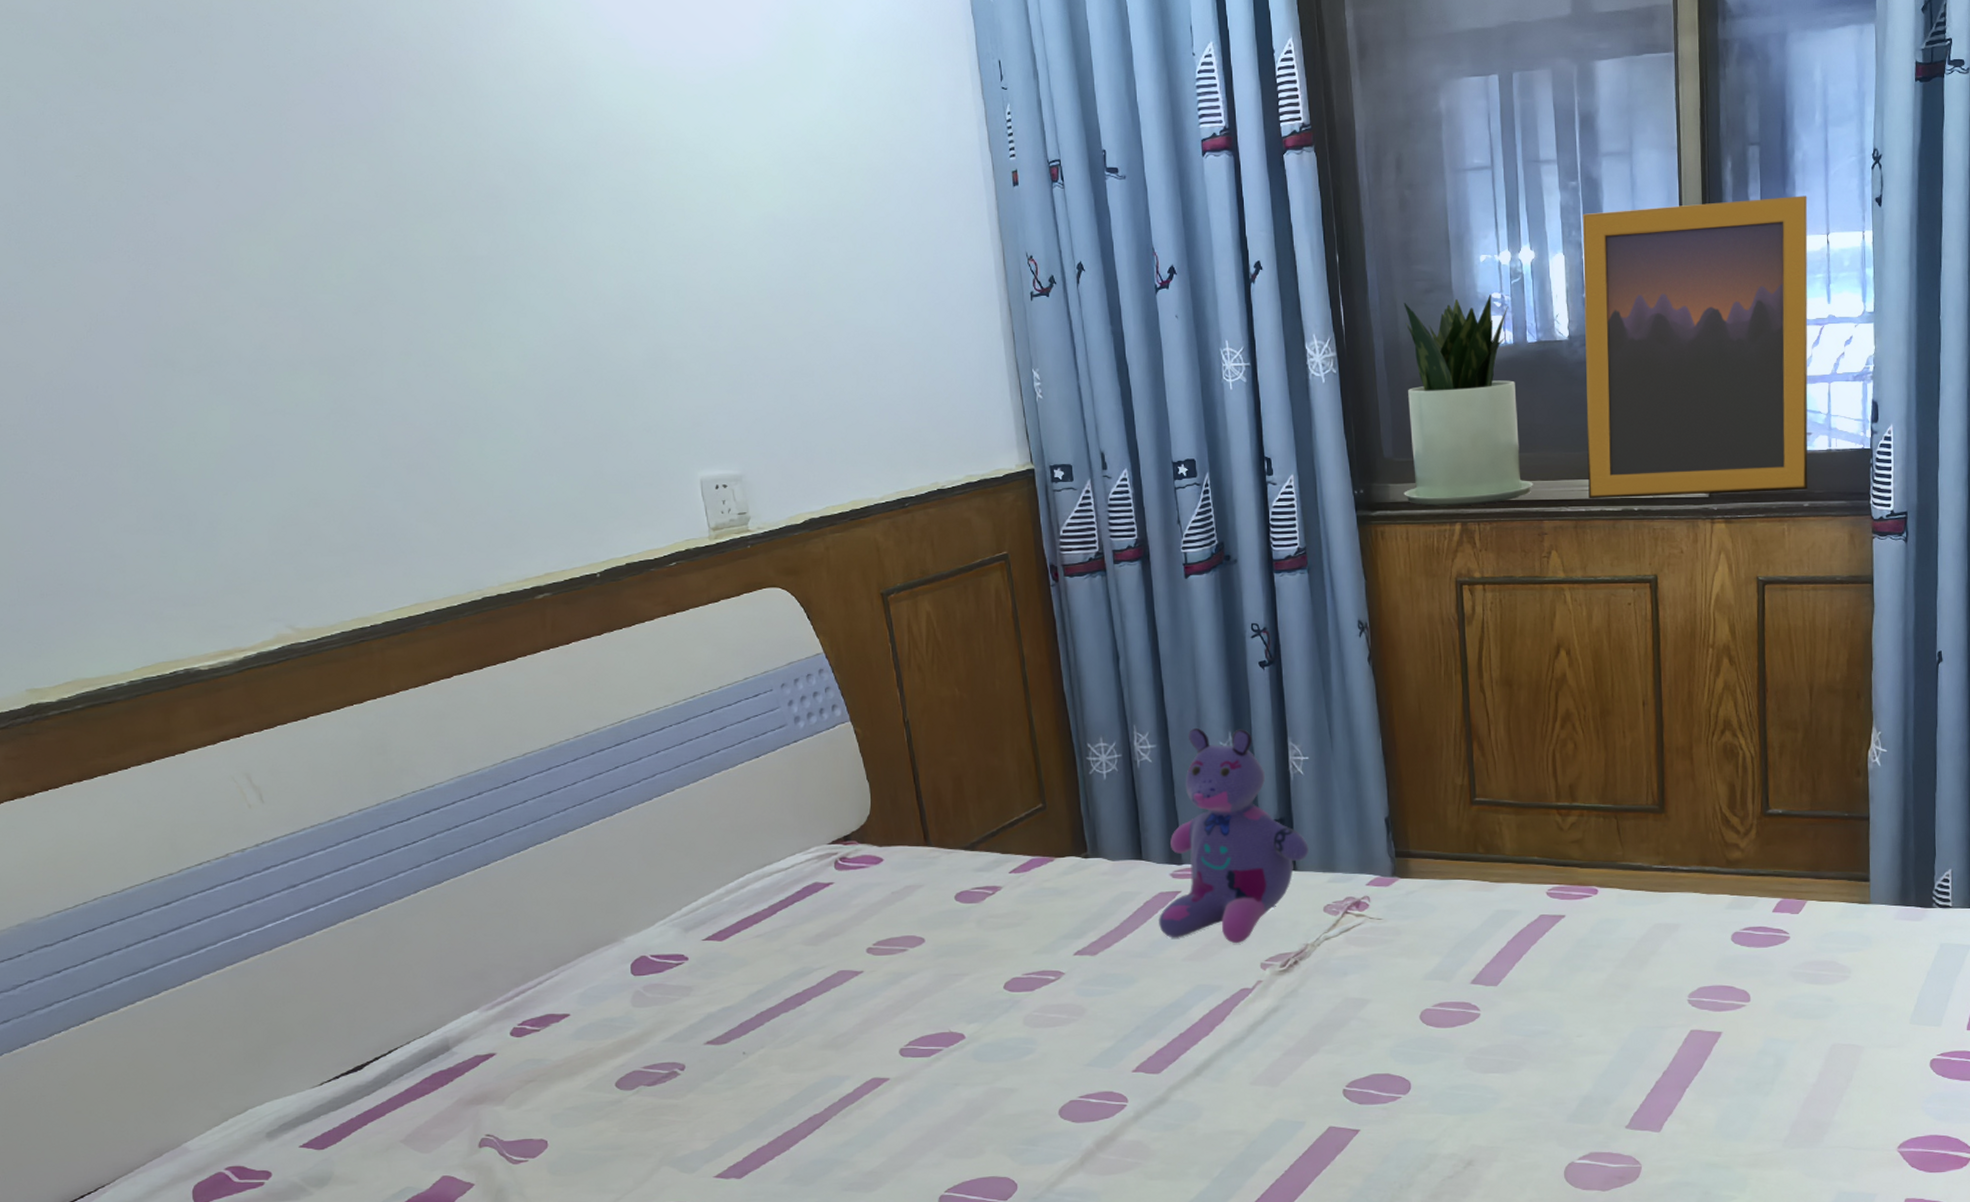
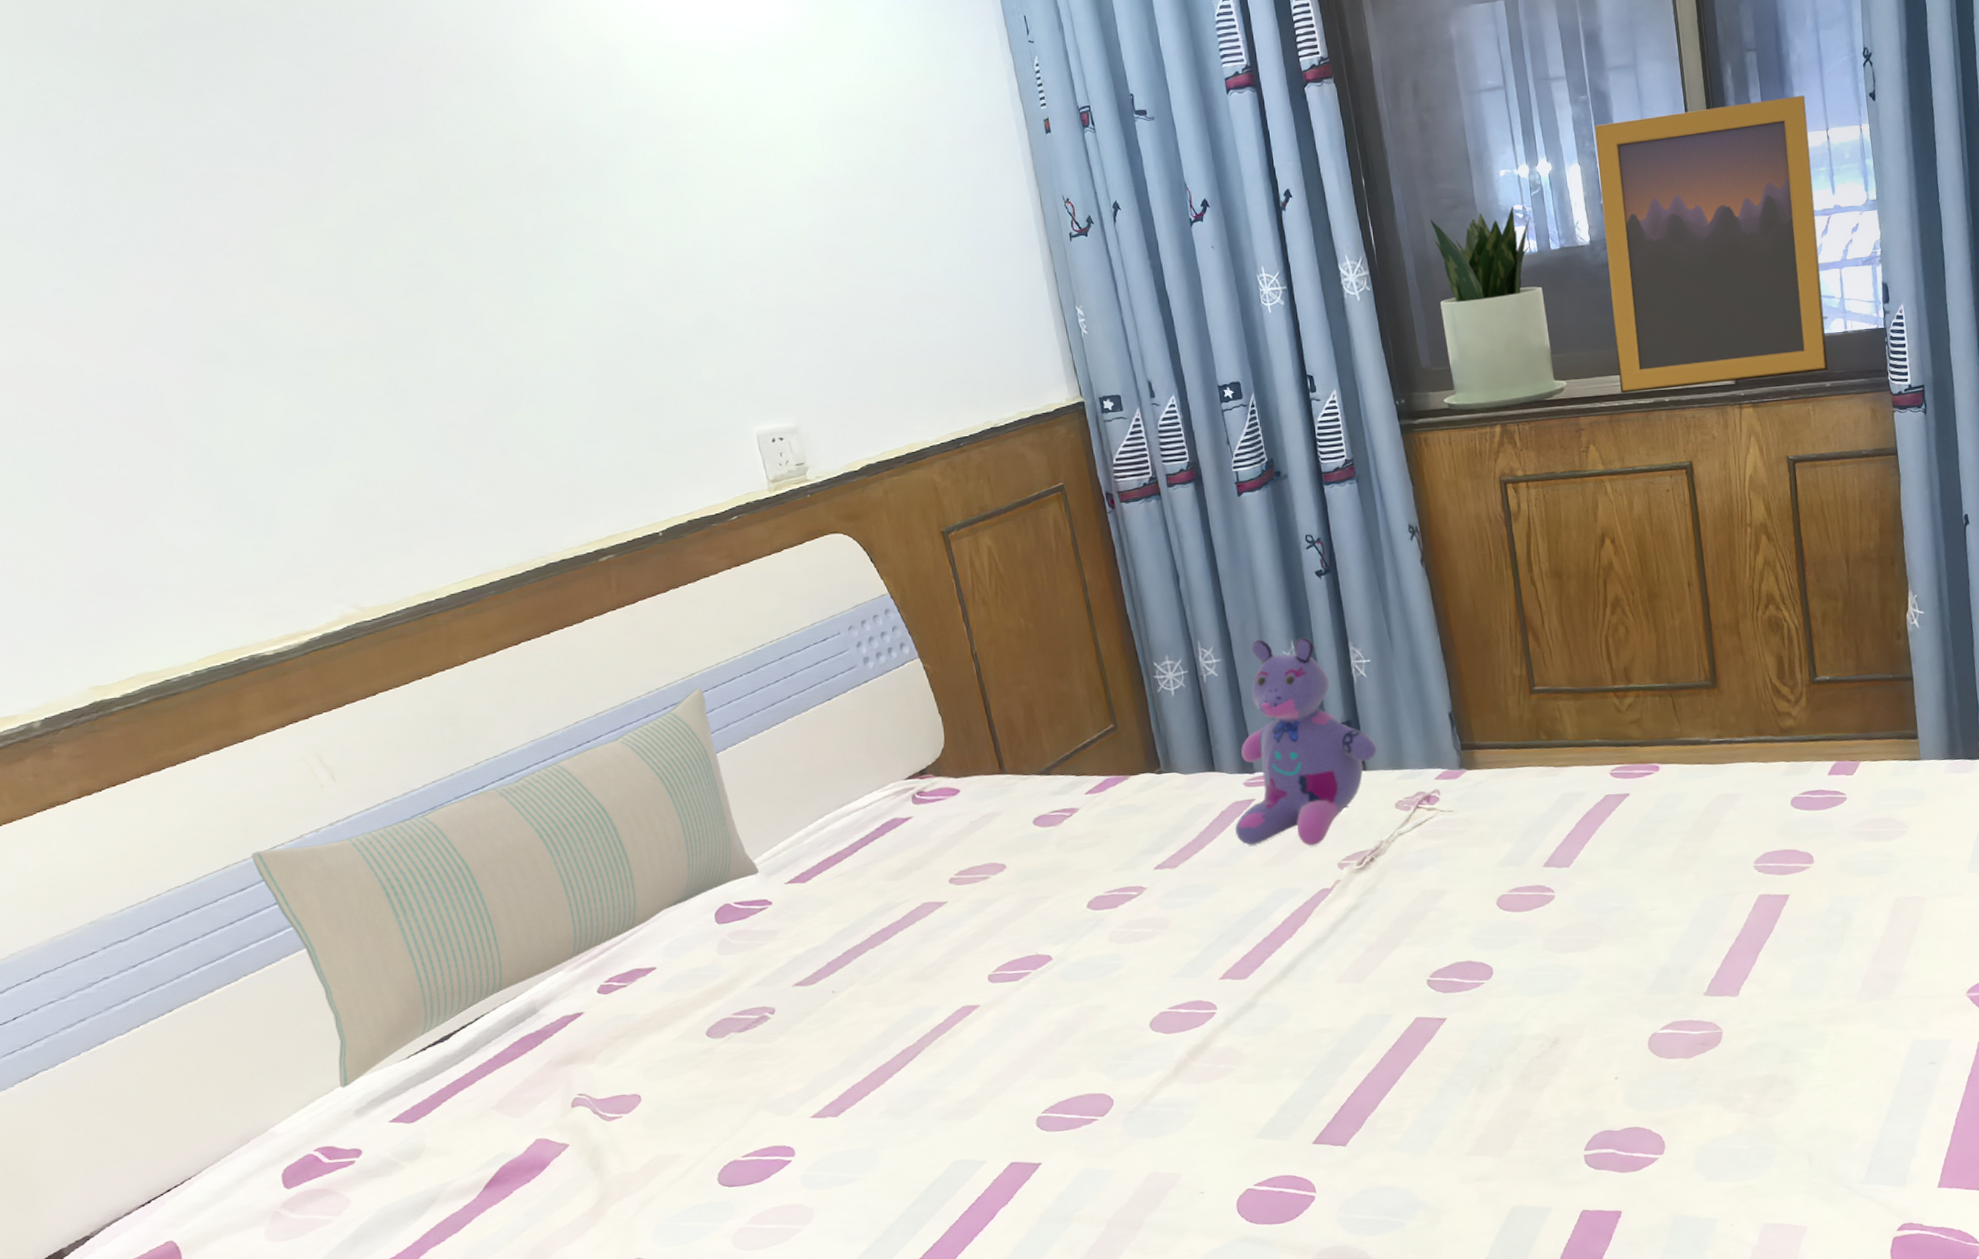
pillow: none [178,735,678,1110] -> present [251,687,760,1089]

